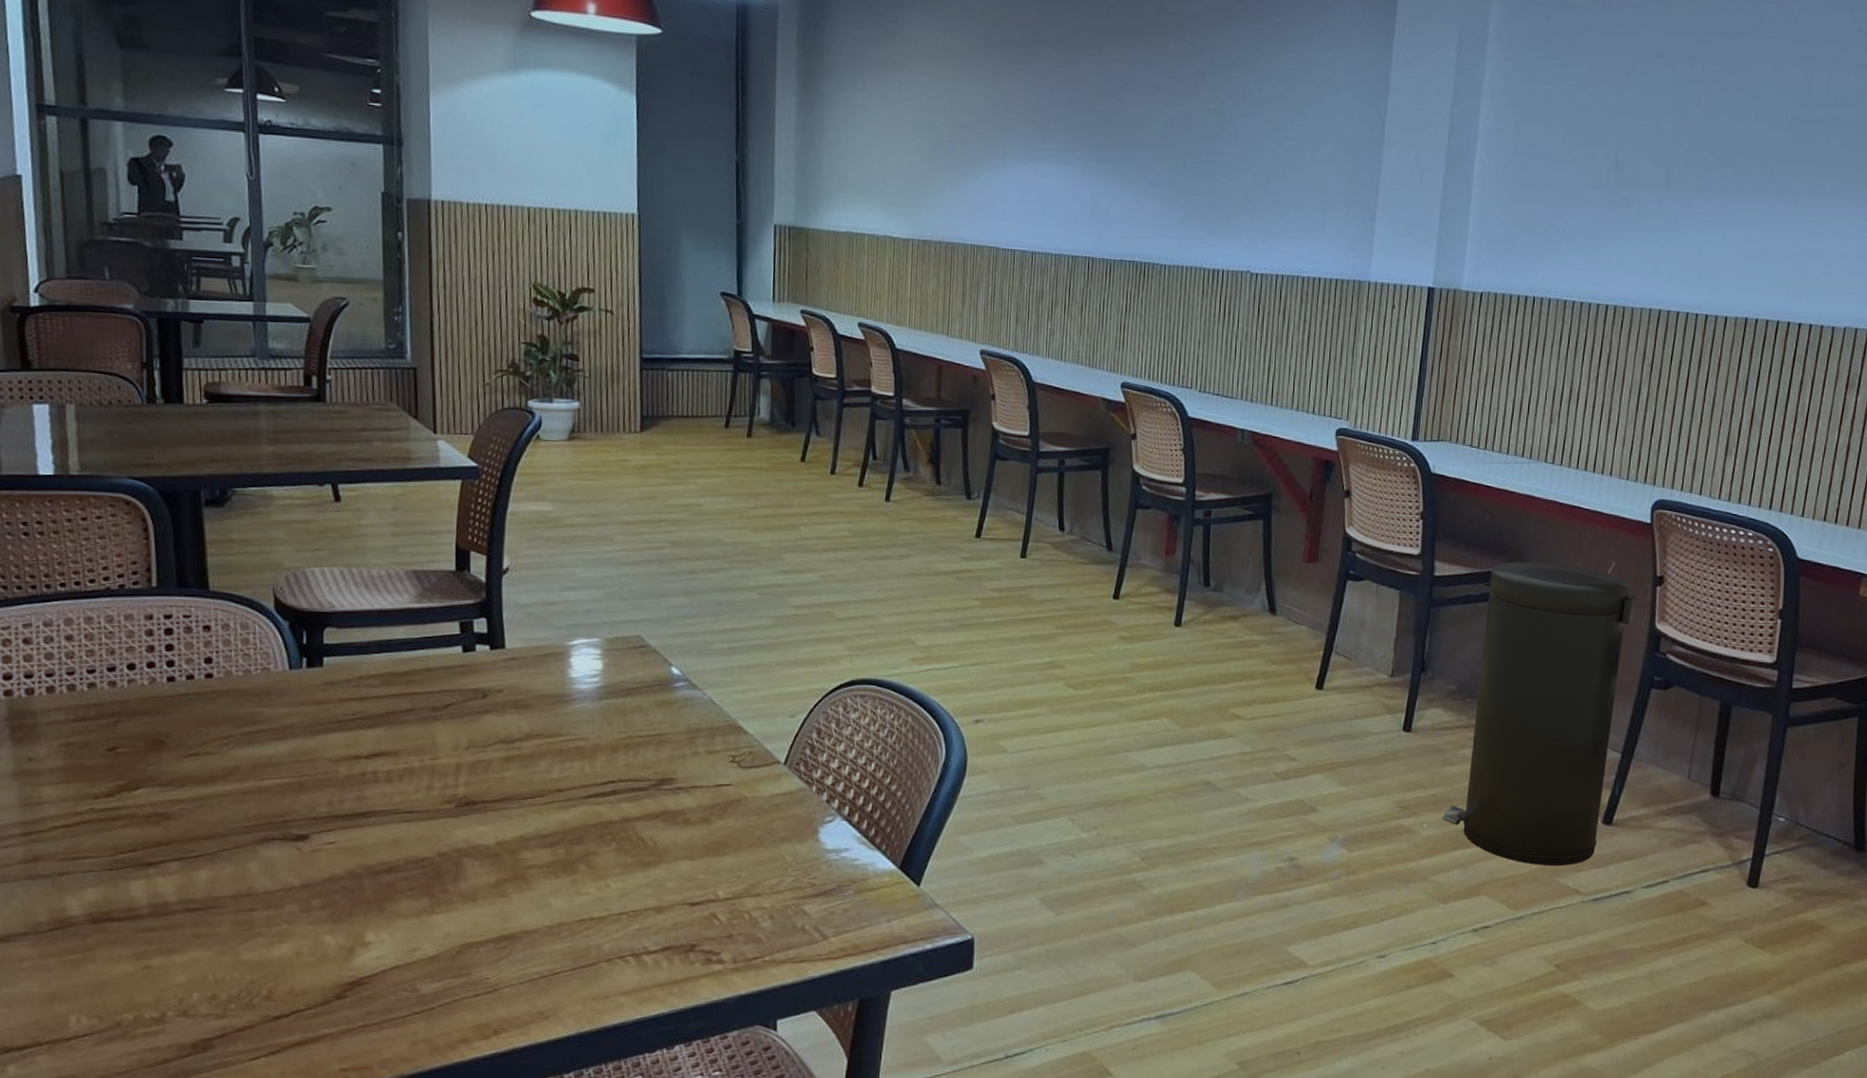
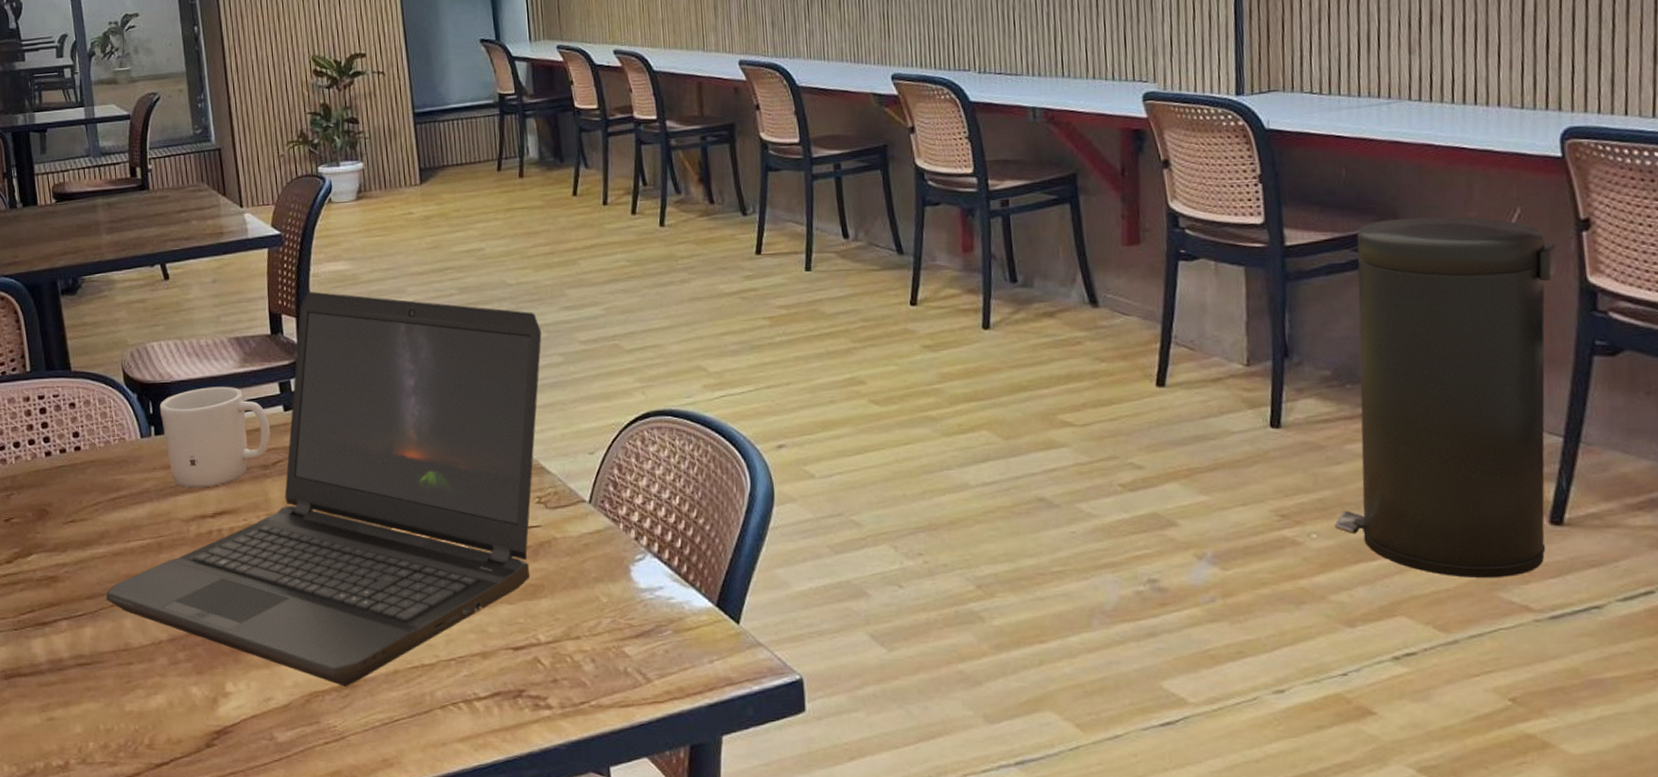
laptop computer: none [229,530,754,938] -> present [105,291,542,686]
mug: none [315,620,445,727] -> present [159,386,271,488]

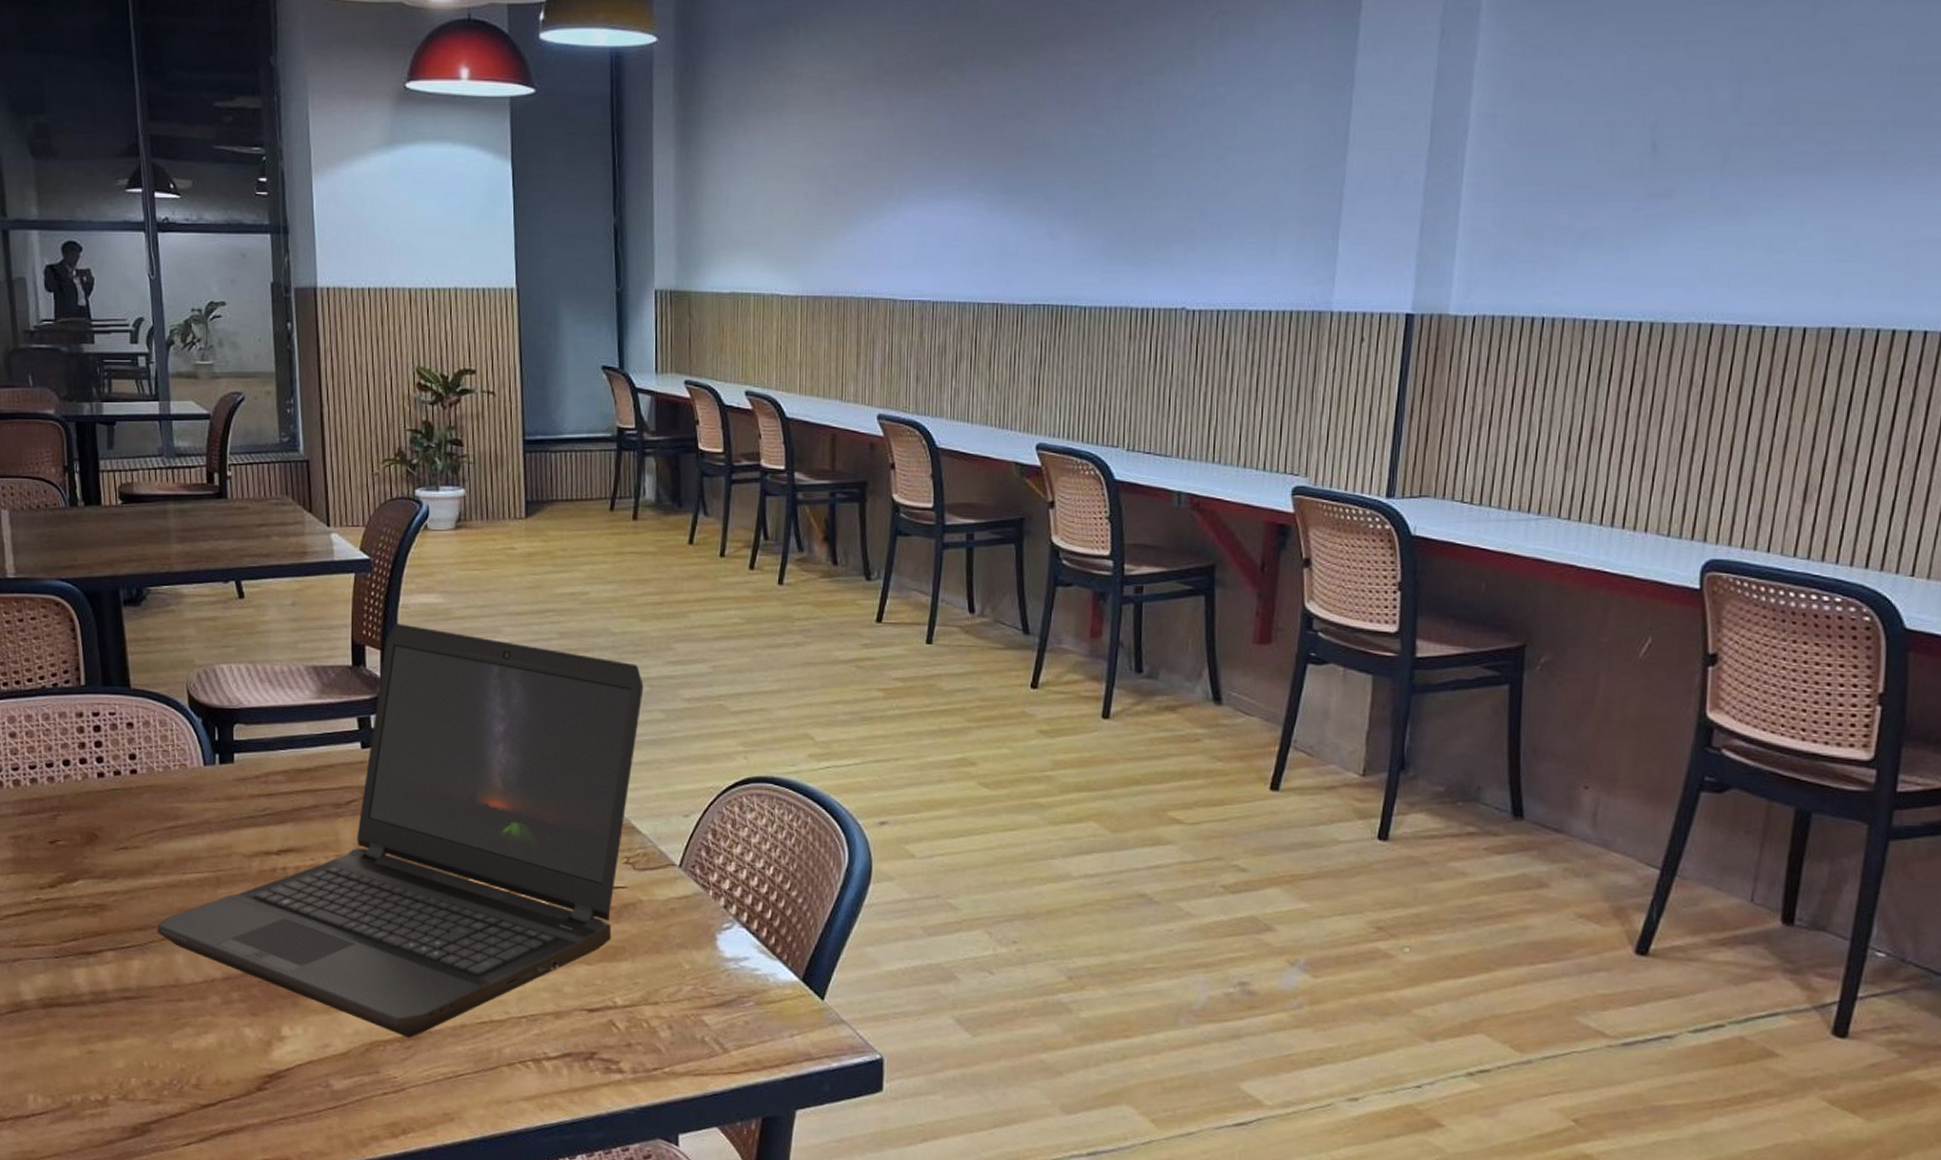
mug: present [159,386,271,488] -> none [226,716,345,823]
pedal bin: present [1334,216,1557,578] -> none [1428,638,1681,1002]

